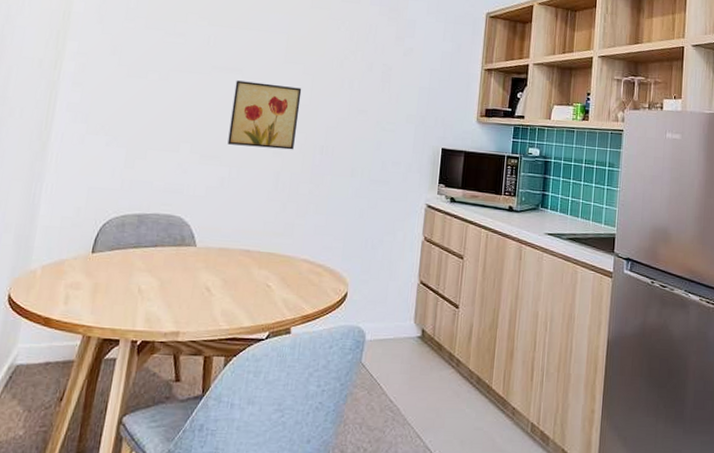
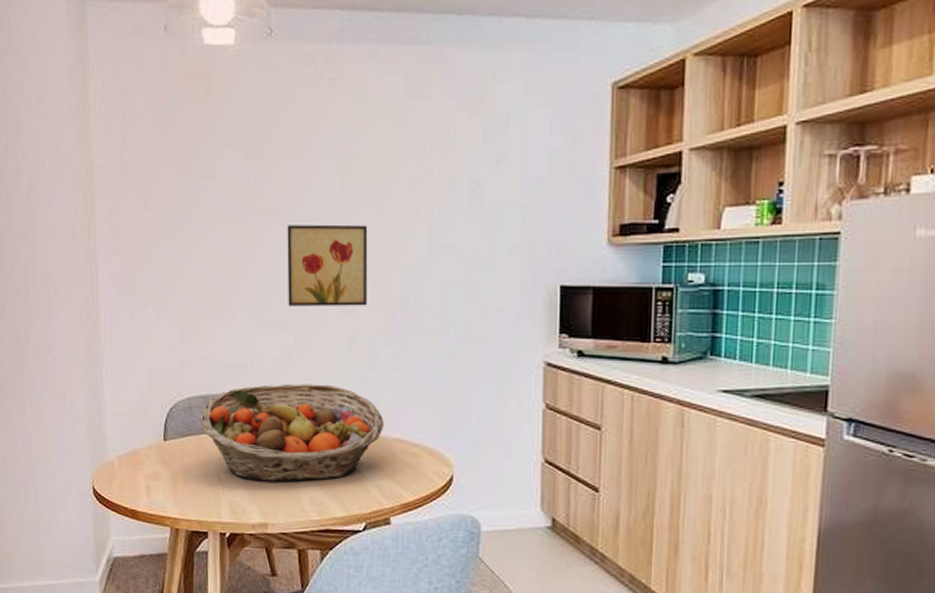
fruit basket: none [130,208,296,295] -> present [200,383,384,482]

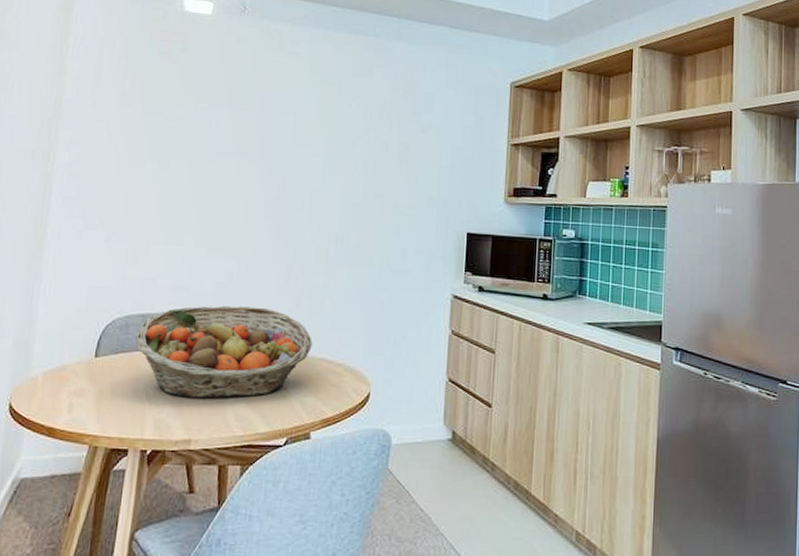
wall art: present [287,224,368,306] -> none [235,166,313,240]

